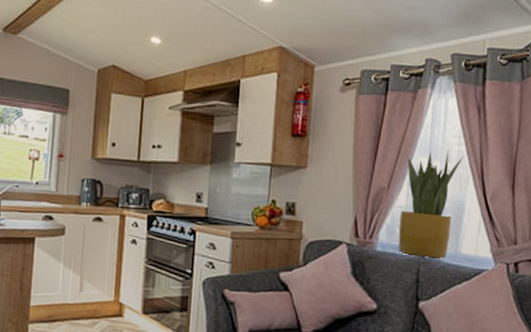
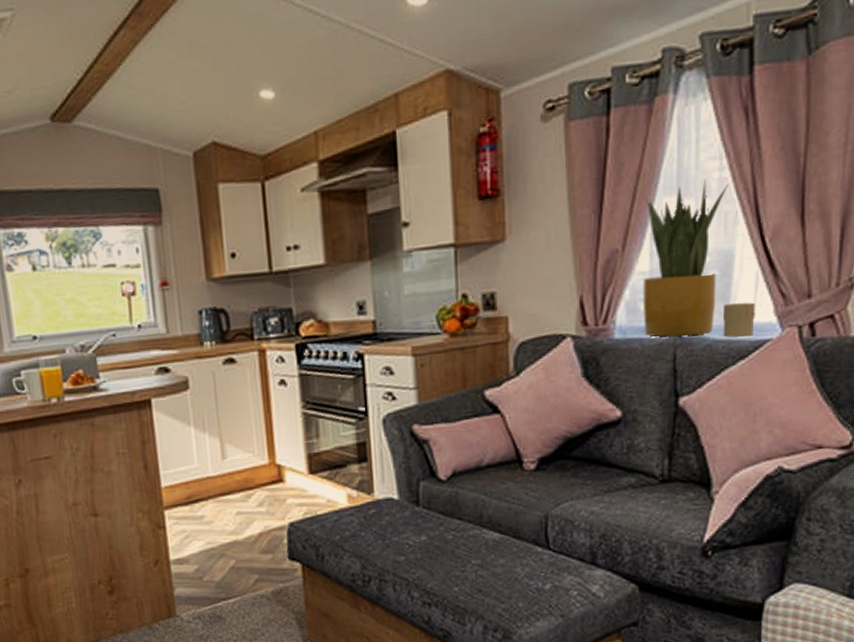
candle: none [454,239,478,266] -> present [722,302,755,338]

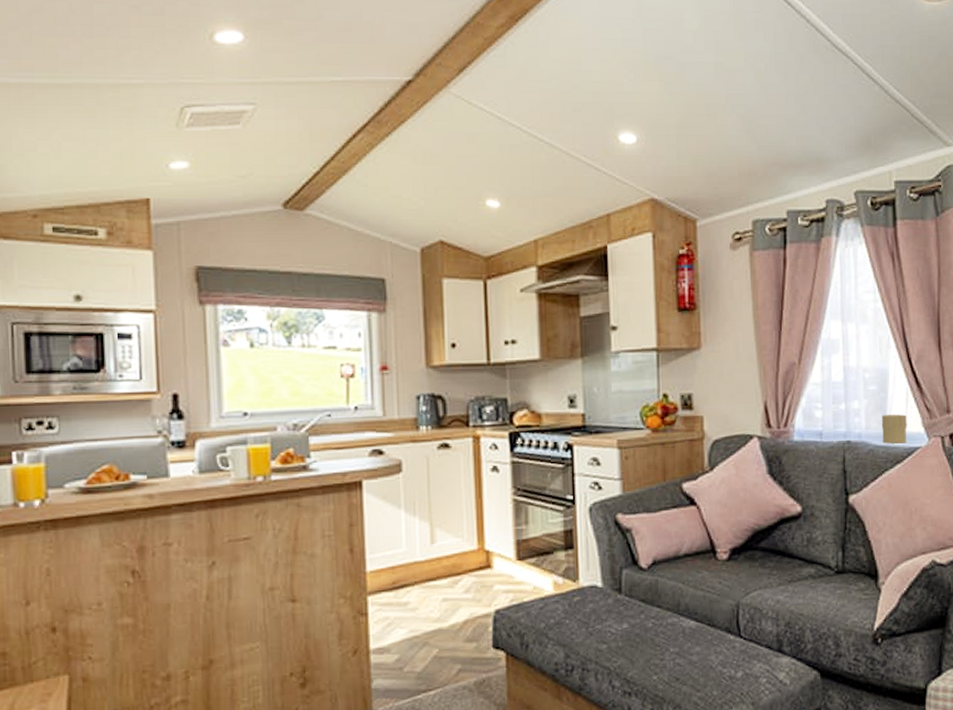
planter: present [643,179,729,338] -> none [816,308,882,442]

